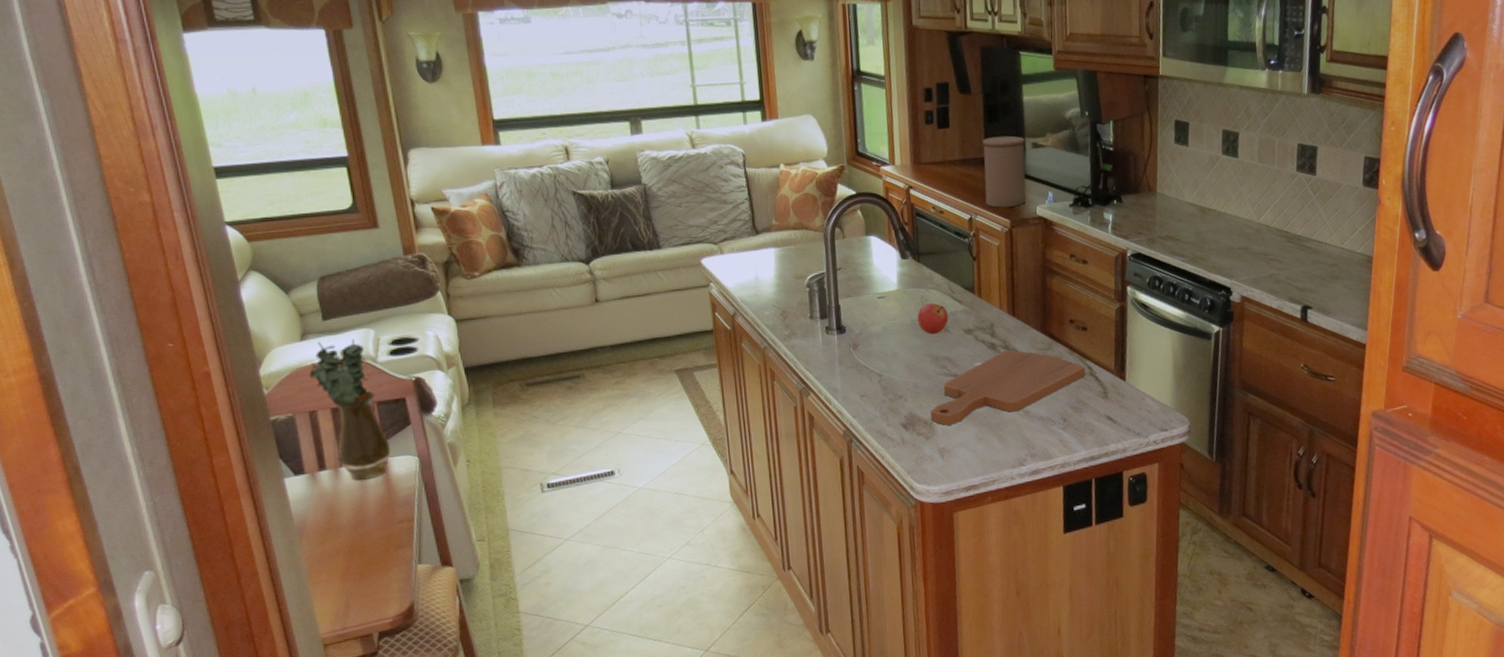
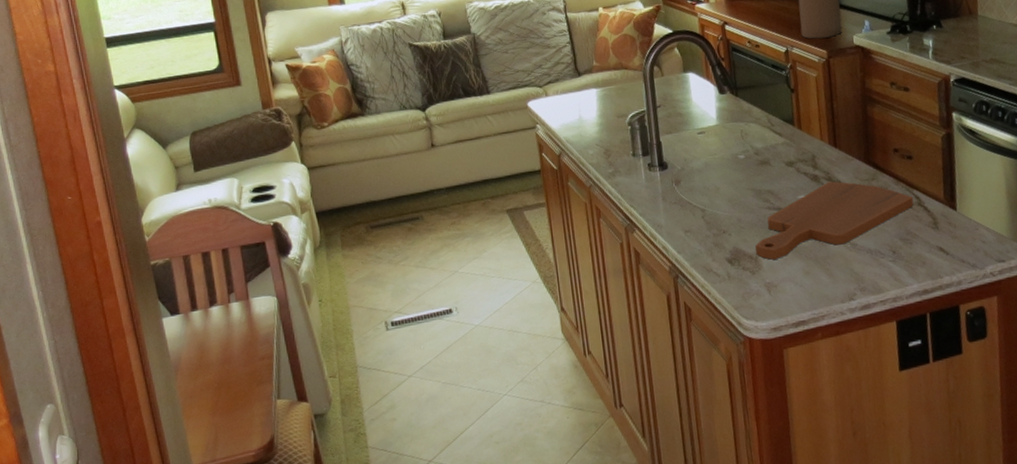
vase: present [309,339,391,481] -> none [183,188,253,320]
fruit: present [917,303,948,335] -> none [737,137,769,168]

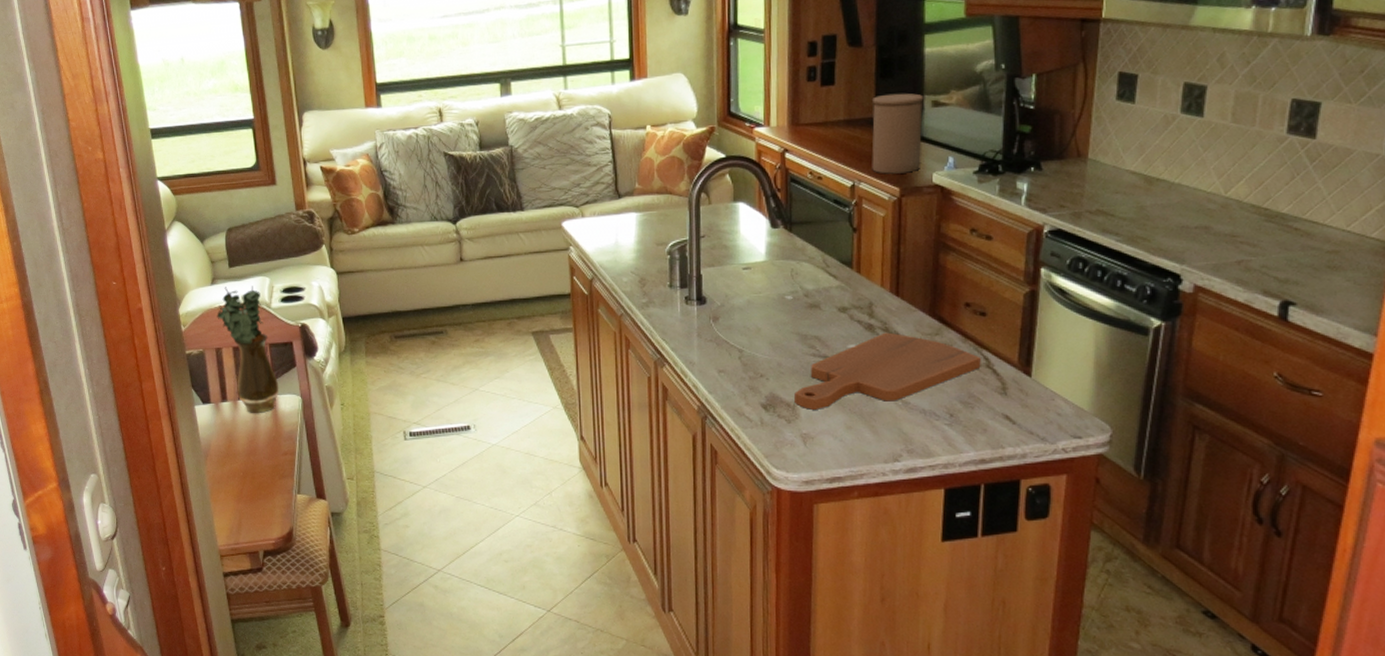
vase: none [183,188,253,320] -> present [217,286,279,413]

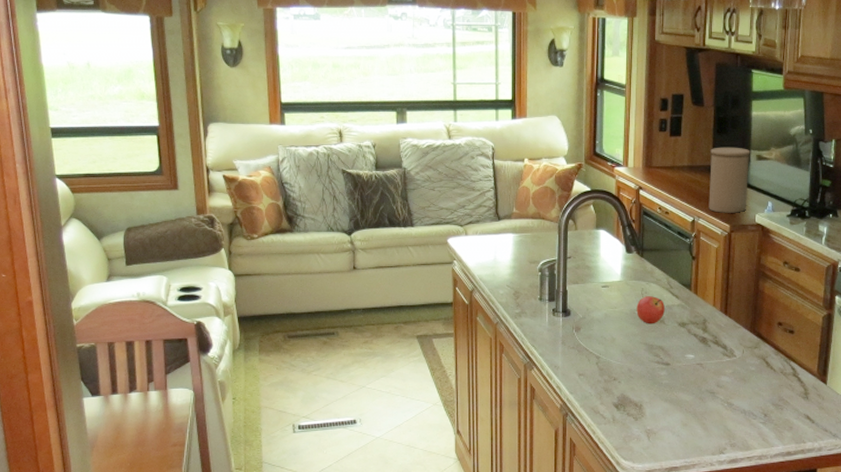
vase: present [217,286,279,413] -> none [111,284,172,406]
fruit: none [785,277,820,311] -> present [636,296,665,324]
cutting board: present [793,332,981,411] -> none [640,345,789,410]

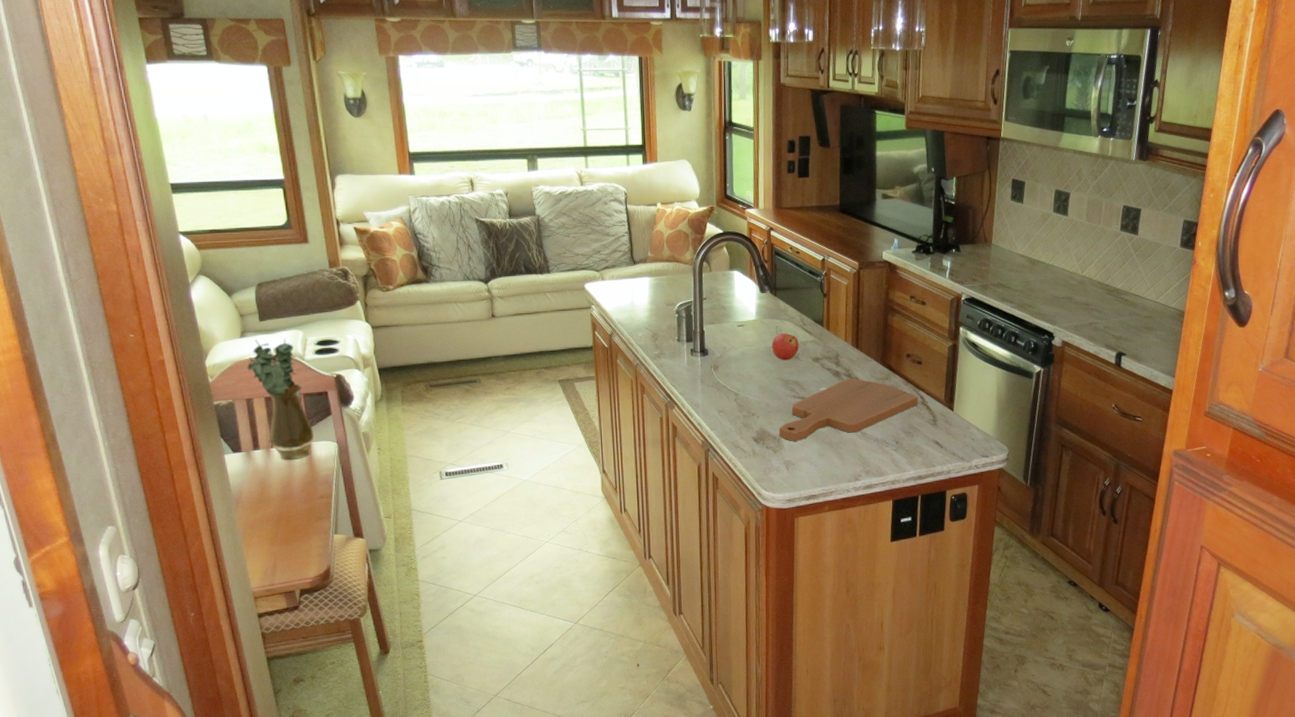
vase: none [111,284,172,406] -> present [247,338,314,460]
cutting board: none [640,345,789,410] -> present [778,378,918,442]
canister: present [709,147,750,213] -> none [837,186,876,251]

